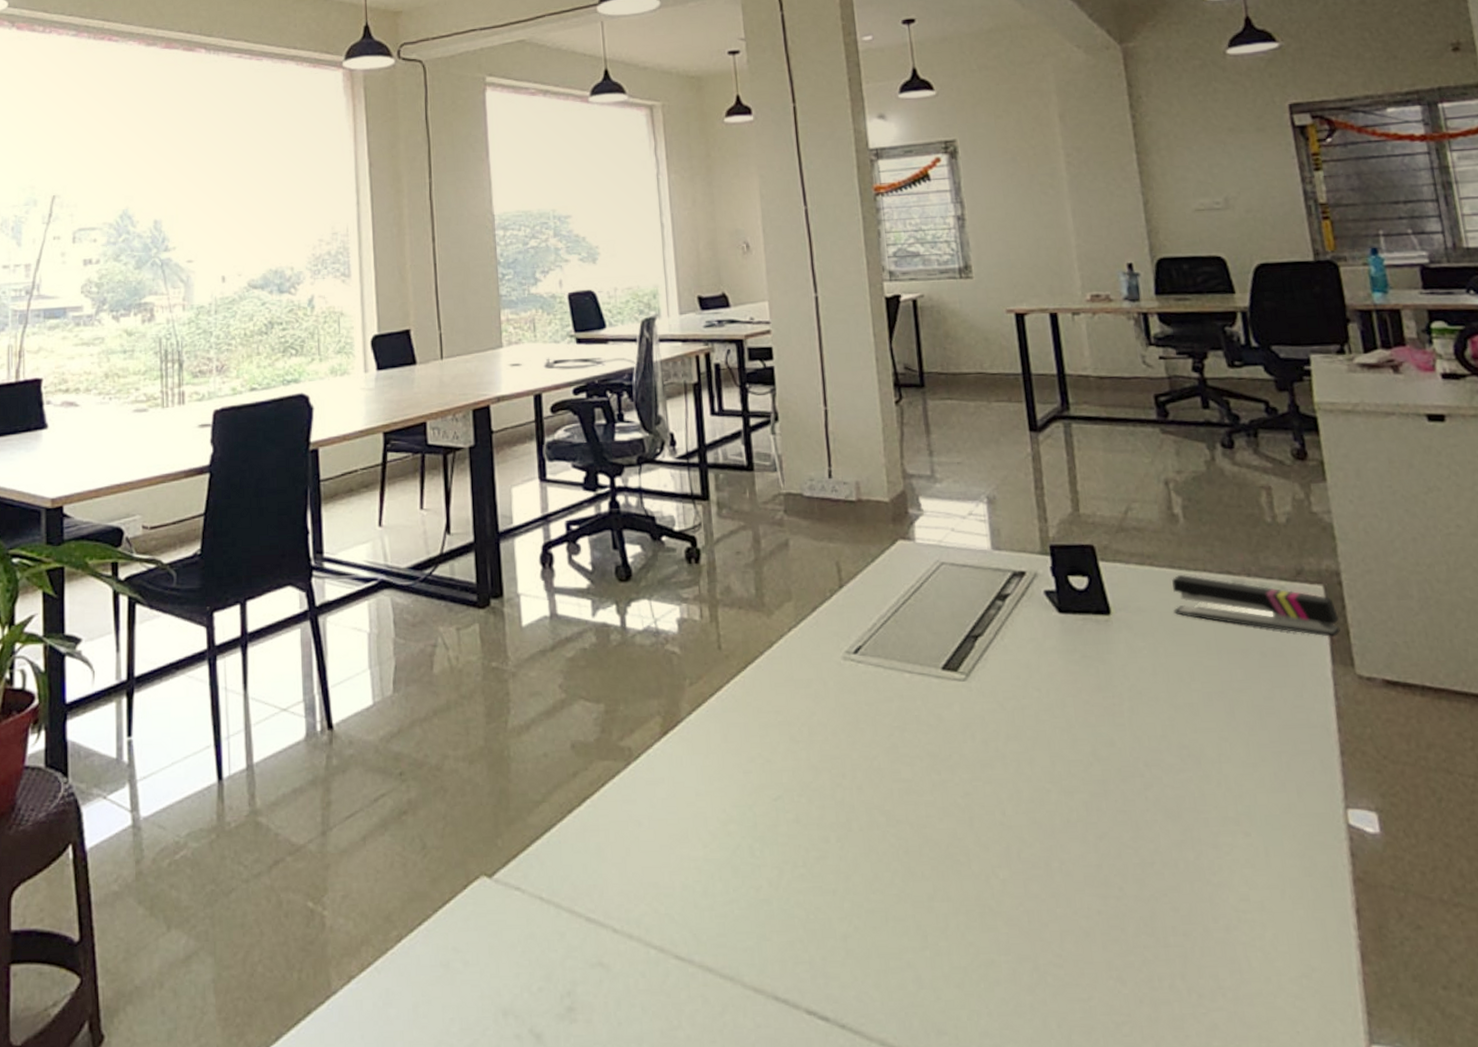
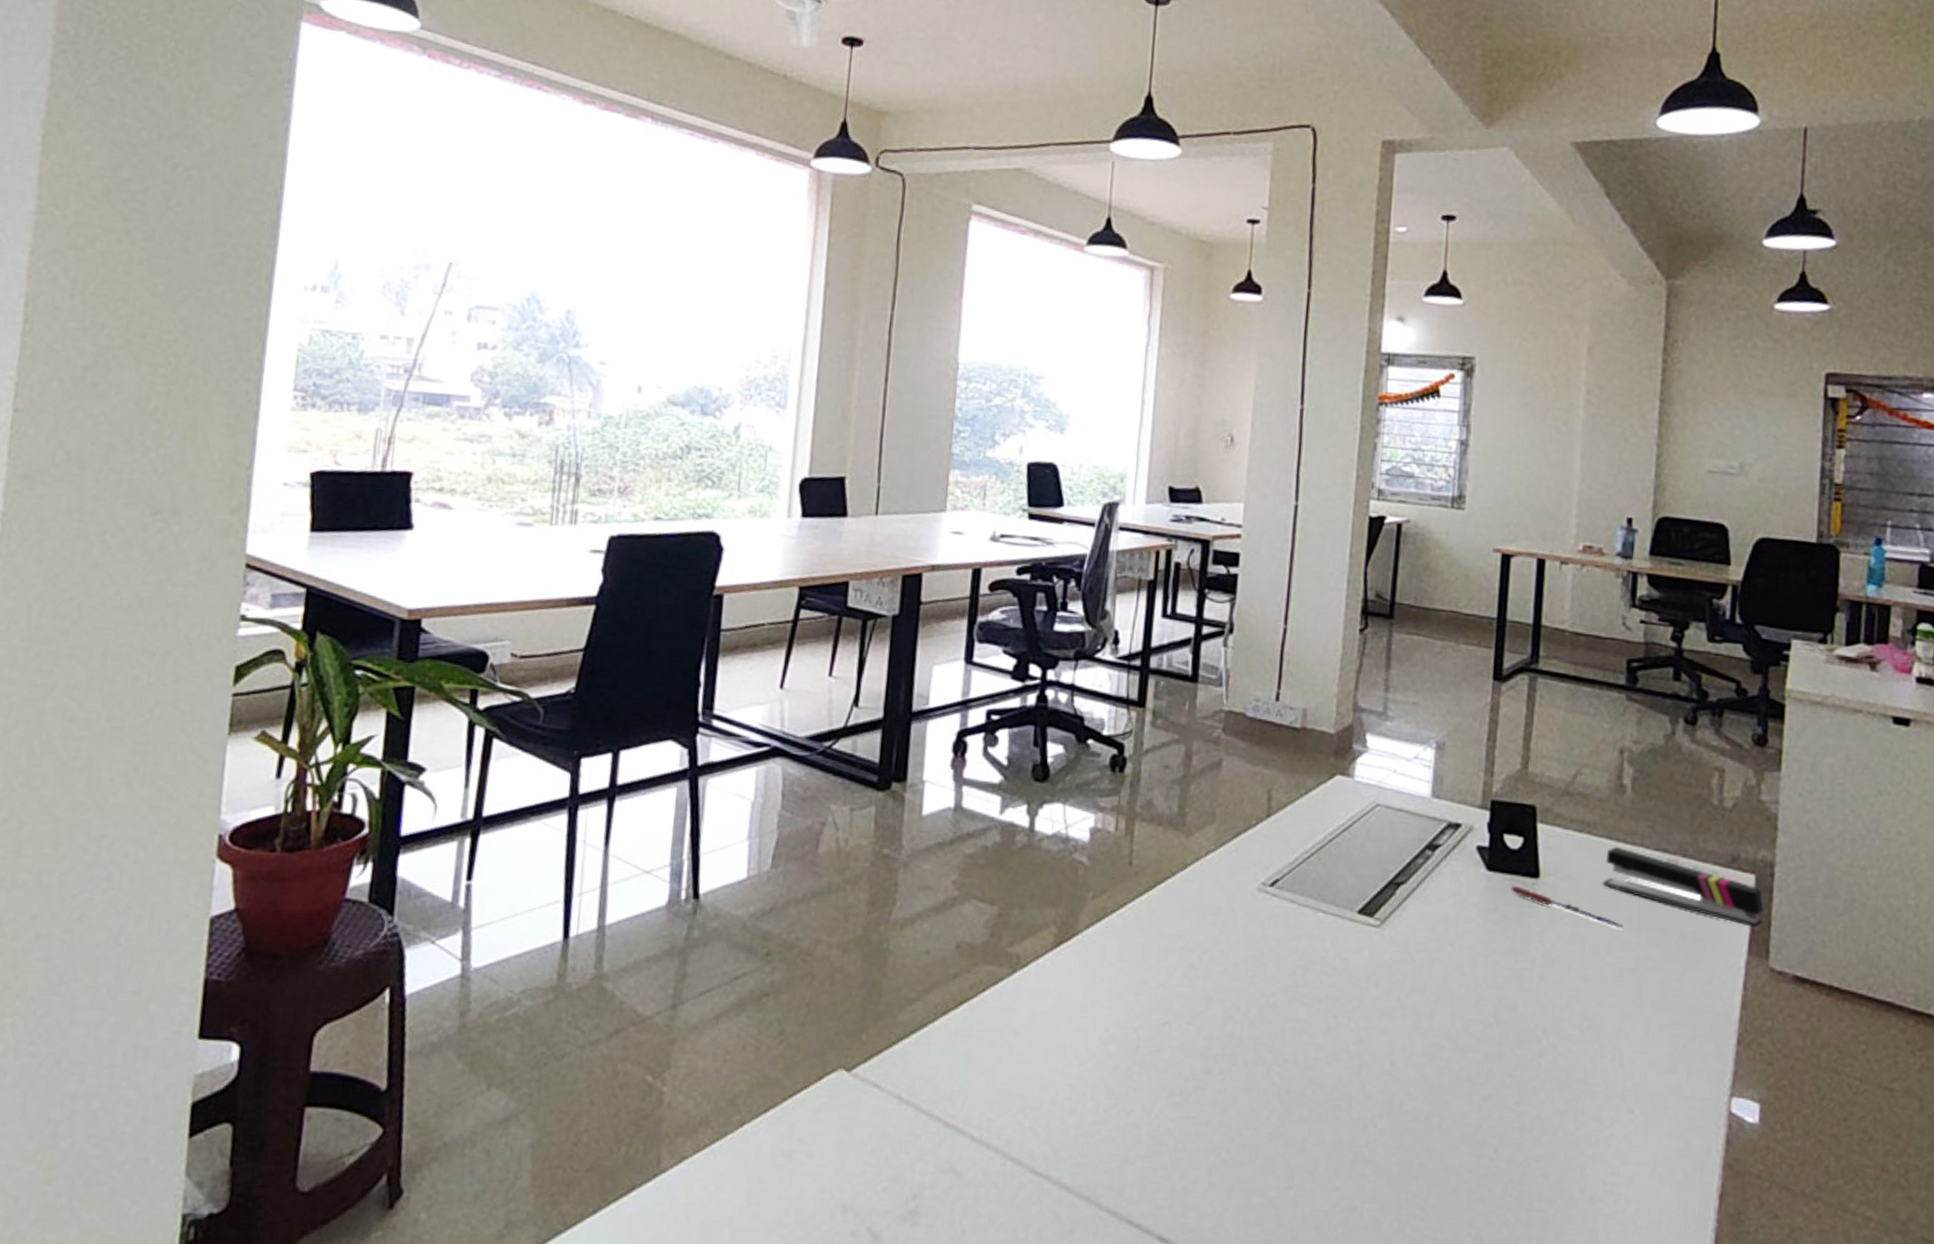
pen: none [1085,625,1203,654] -> present [1511,886,1623,929]

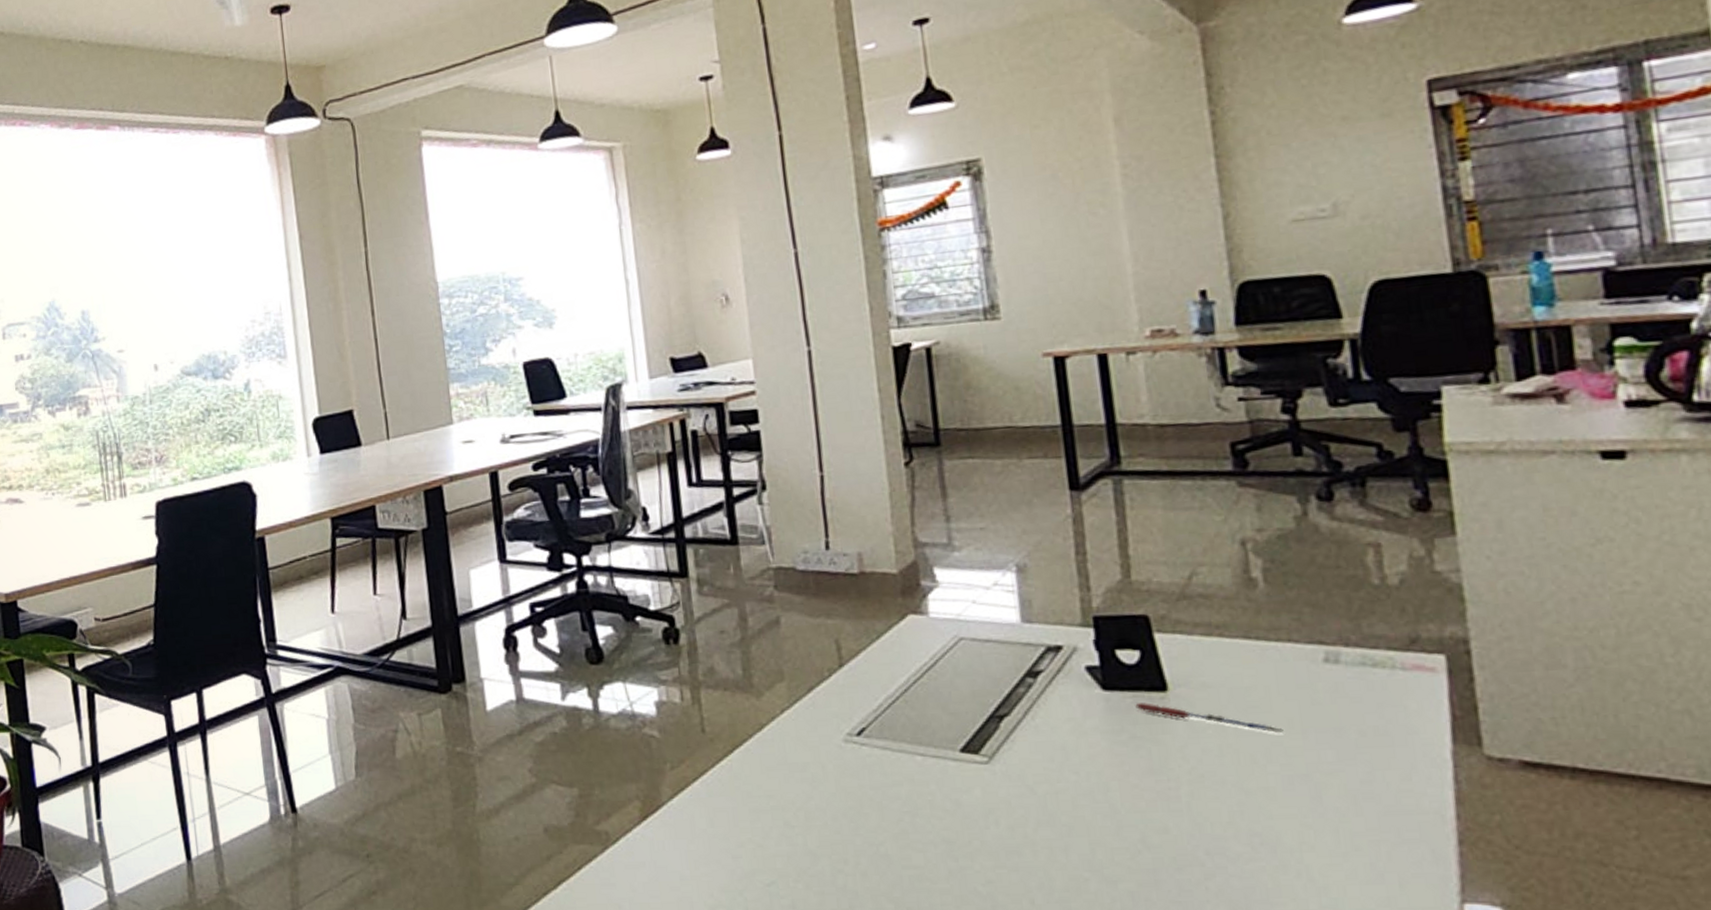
stapler: present [1603,847,1765,929] -> none [1247,646,1466,715]

